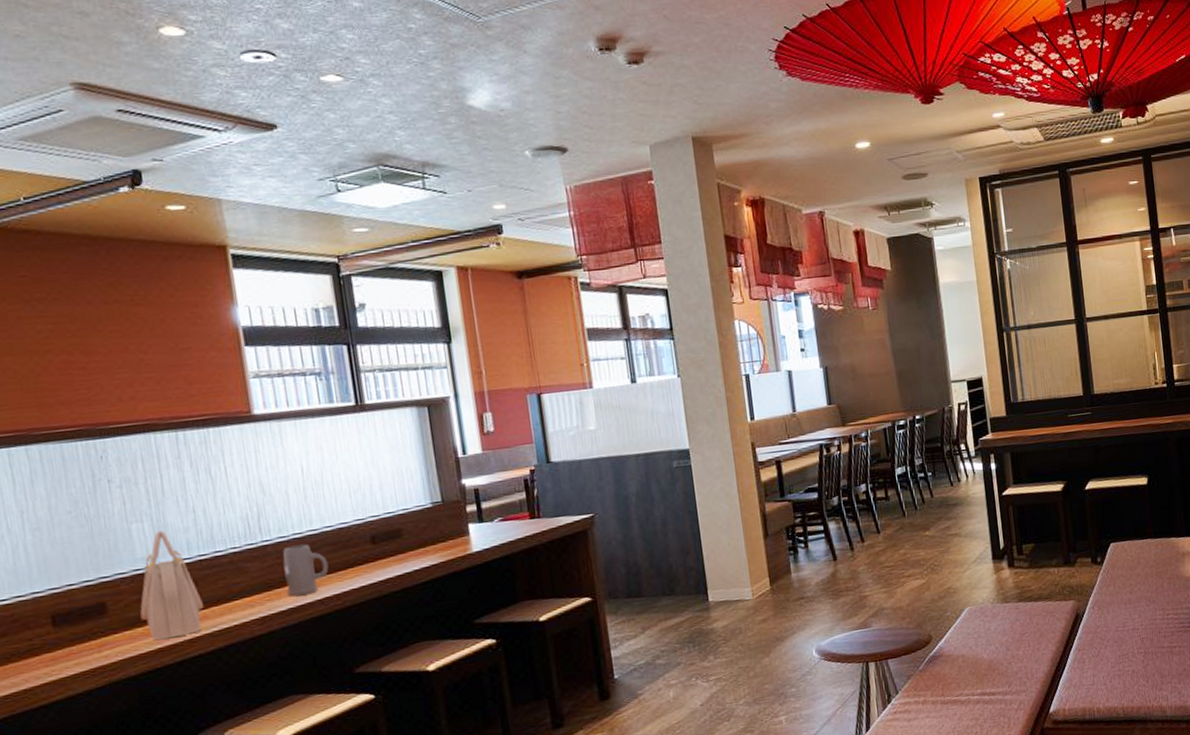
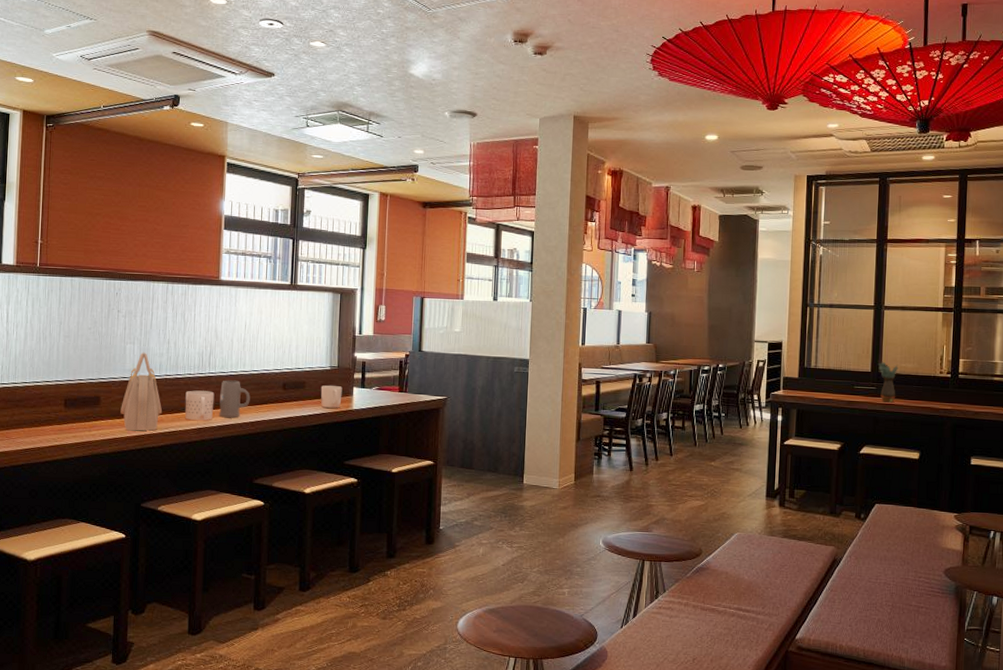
mug: none [233,565,280,610] -> present [184,390,215,421]
mug: none [423,526,456,557] -> present [320,385,342,408]
vase: none [1089,381,1114,428] -> present [877,361,899,403]

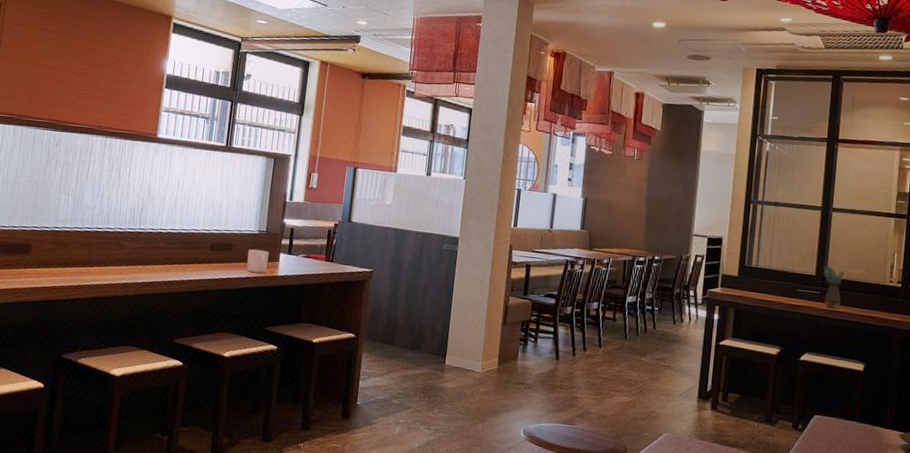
handbag: present [120,352,163,431] -> none [50,203,91,282]
mug: present [184,390,215,421] -> none [112,245,143,276]
beer mug: present [219,380,250,418] -> none [145,237,178,276]

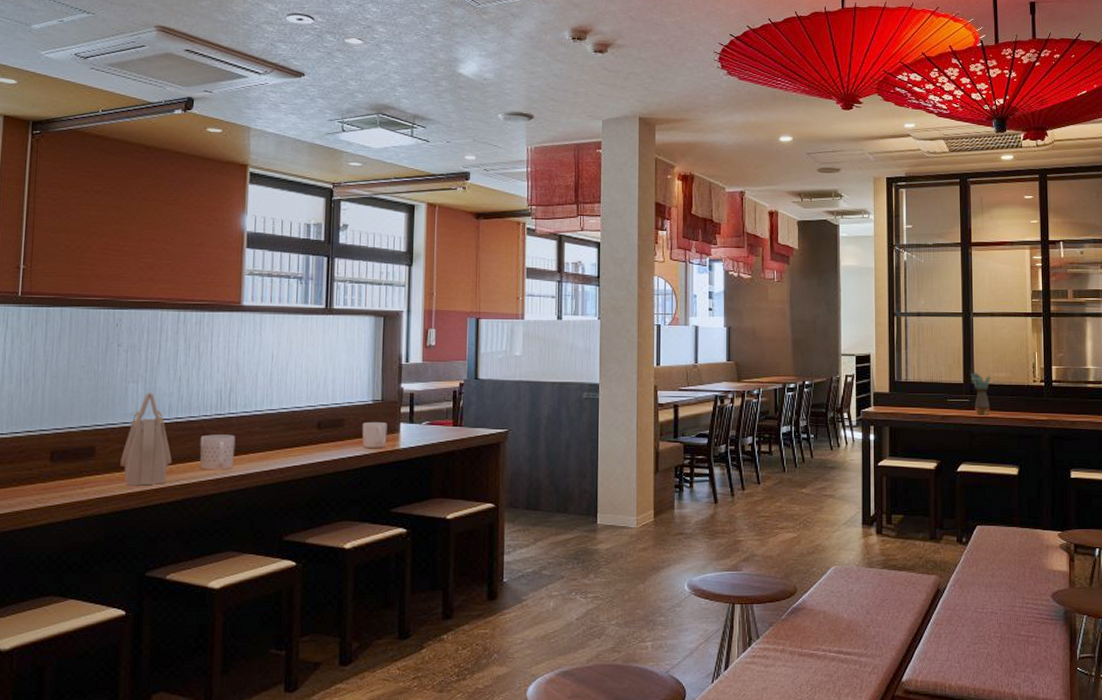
handbag: none [50,203,91,282] -> present [120,392,173,486]
mug: none [112,245,143,276] -> present [199,434,236,470]

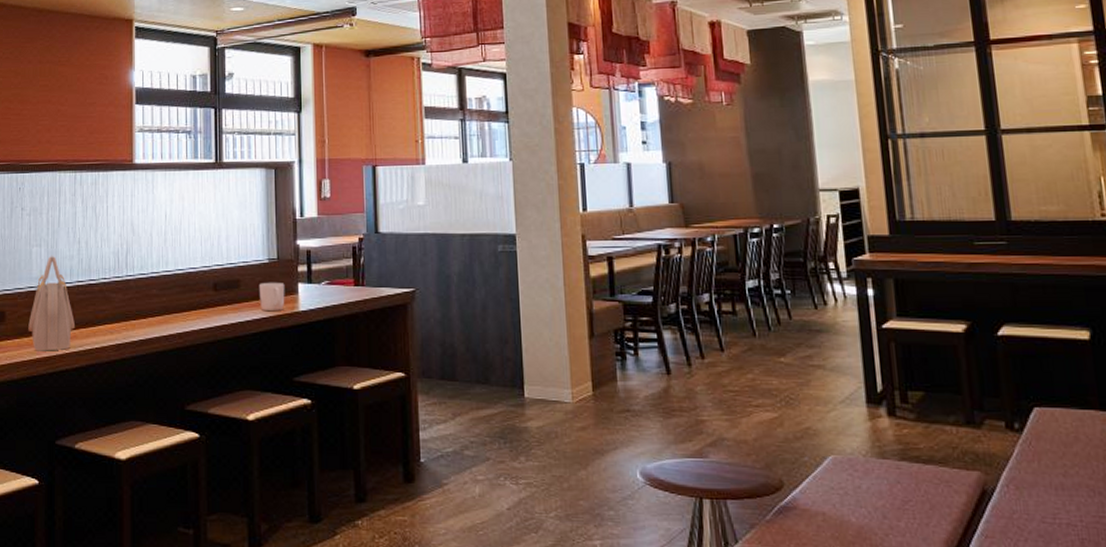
mug: present [199,434,236,470] -> none [101,298,134,335]
vase: present [970,371,991,415] -> none [1003,205,1040,262]

